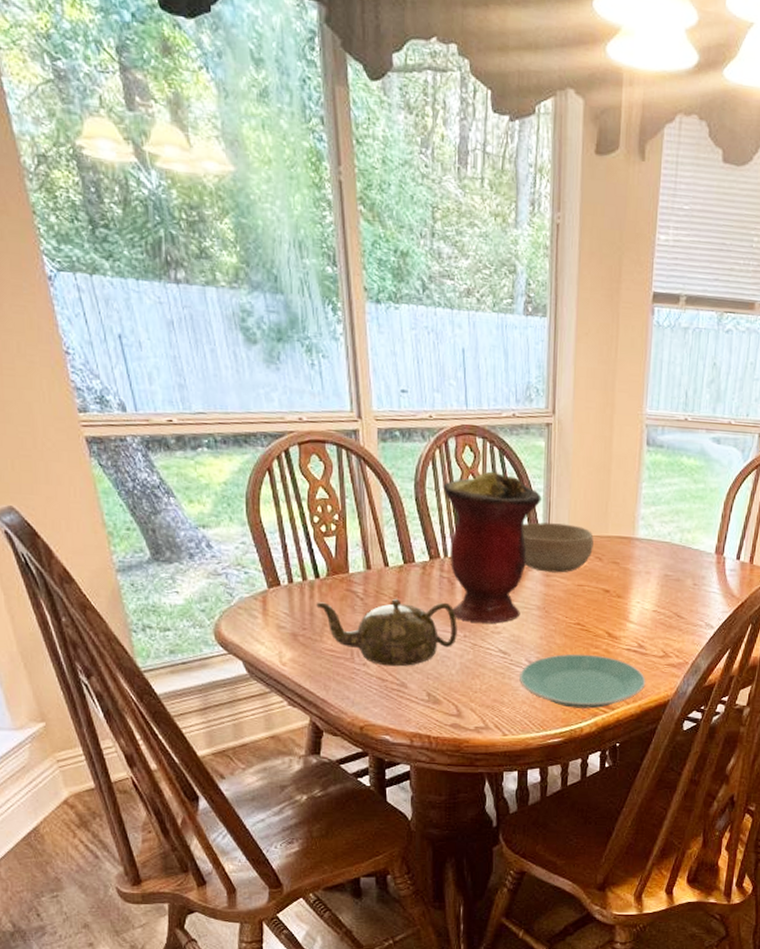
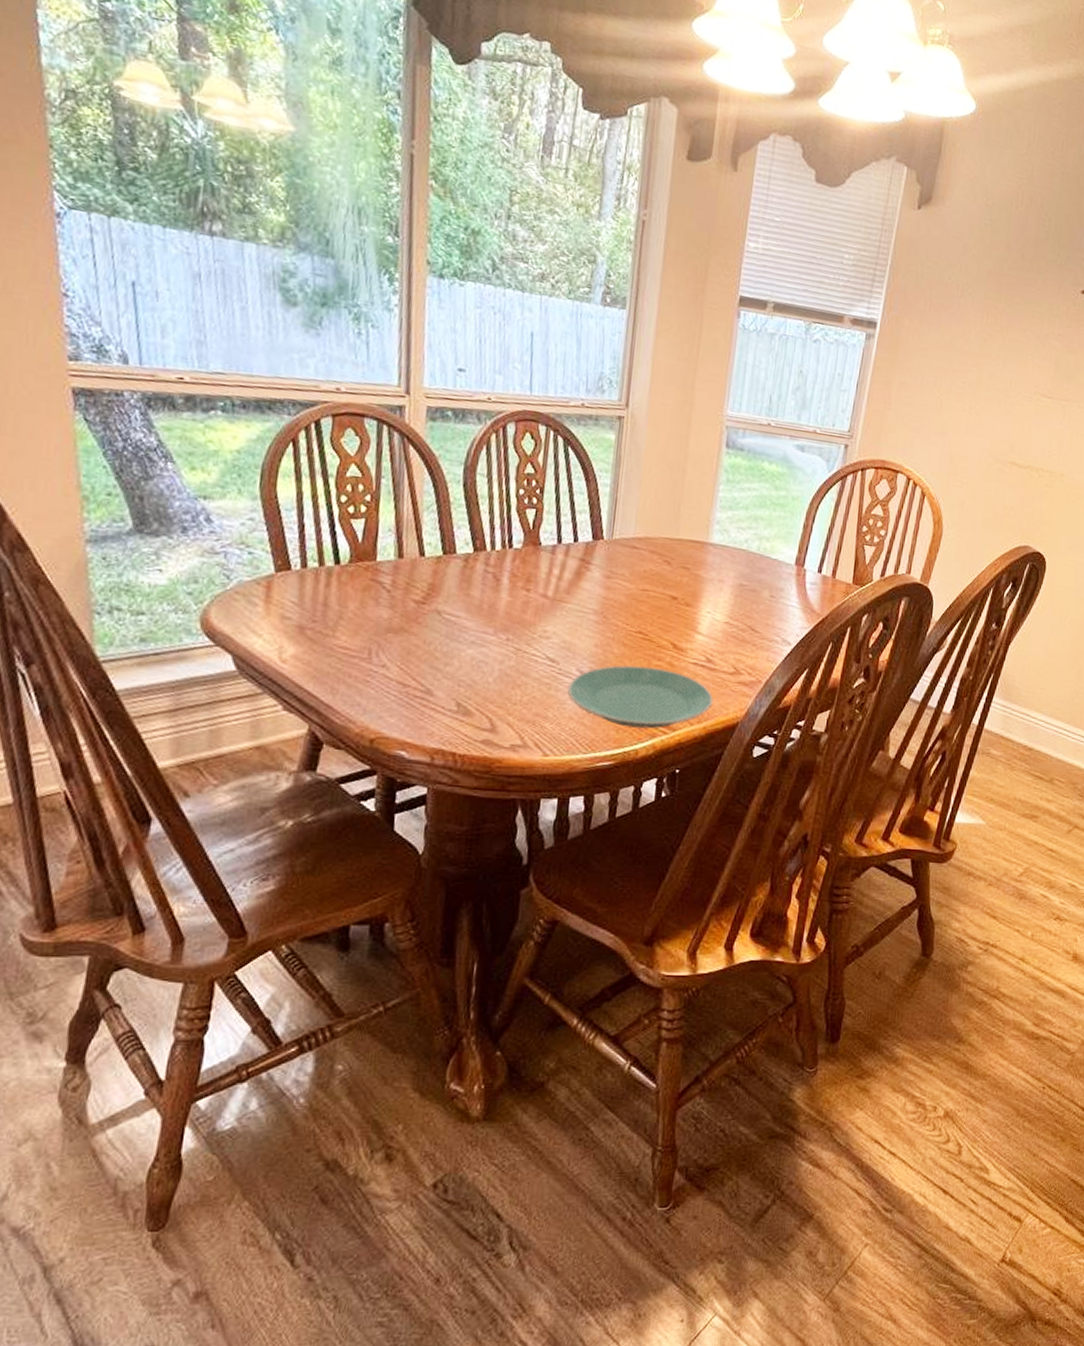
teapot: present [316,598,457,667] -> none [332,591,500,671]
vase: present [443,471,542,624] -> none [495,461,608,627]
bowl: present [522,522,594,573] -> none [582,519,663,576]

